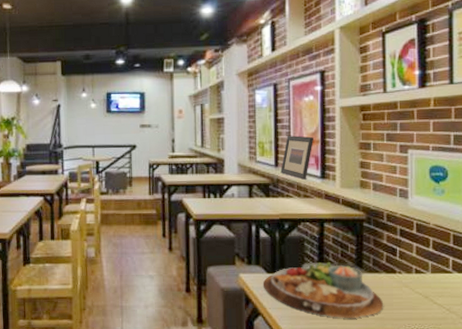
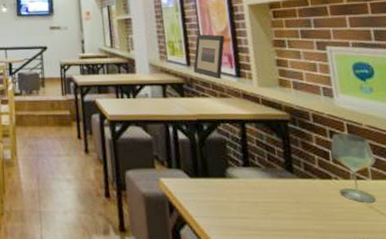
food platter: present [264,262,384,319] -> none [186,166,323,230]
wine glass: none [398,231,437,293] -> present [330,133,377,202]

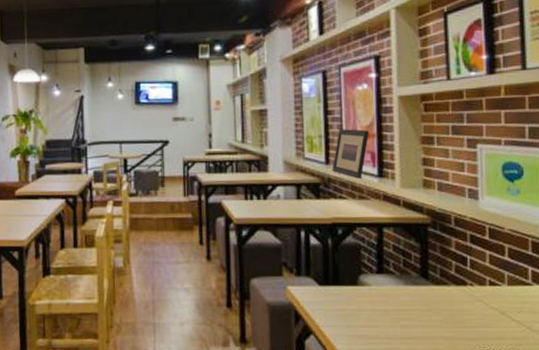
wine glass: present [330,133,377,202] -> none [469,237,514,309]

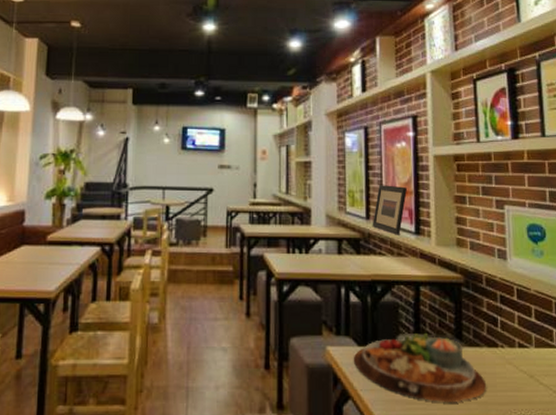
food platter: none [315,273,454,338] -> present [354,333,487,403]

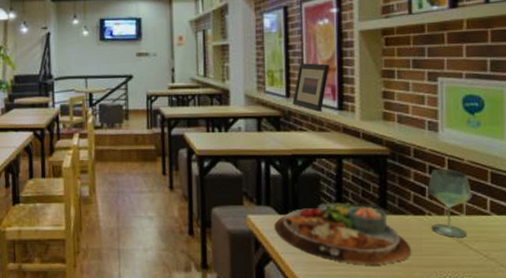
wine glass: none [499,298,540,372] -> present [427,168,472,238]

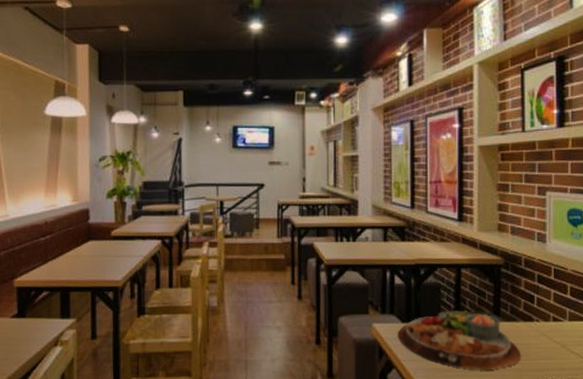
picture frame: present [292,63,329,112] -> none [416,176,451,222]
wine glass: present [427,168,472,238] -> none [536,277,574,342]

